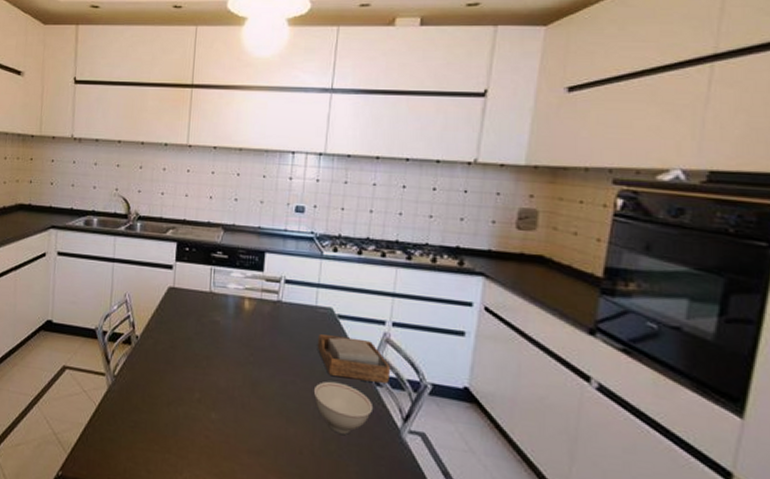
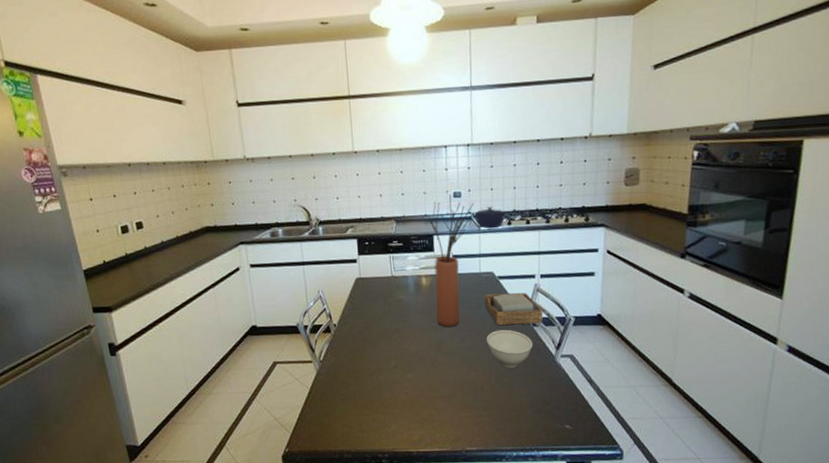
vase: none [256,208,319,367] -> present [428,194,474,328]
cooking pot: none [314,228,359,255] -> present [471,206,508,228]

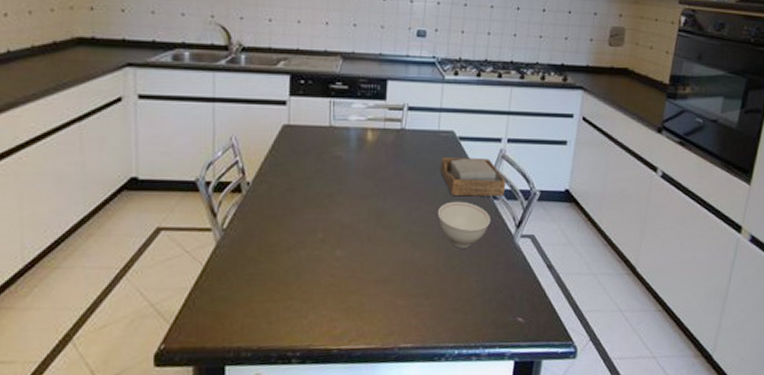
vase: present [428,194,474,328] -> none [381,32,441,195]
cooking pot: present [471,206,508,228] -> none [436,51,478,78]

